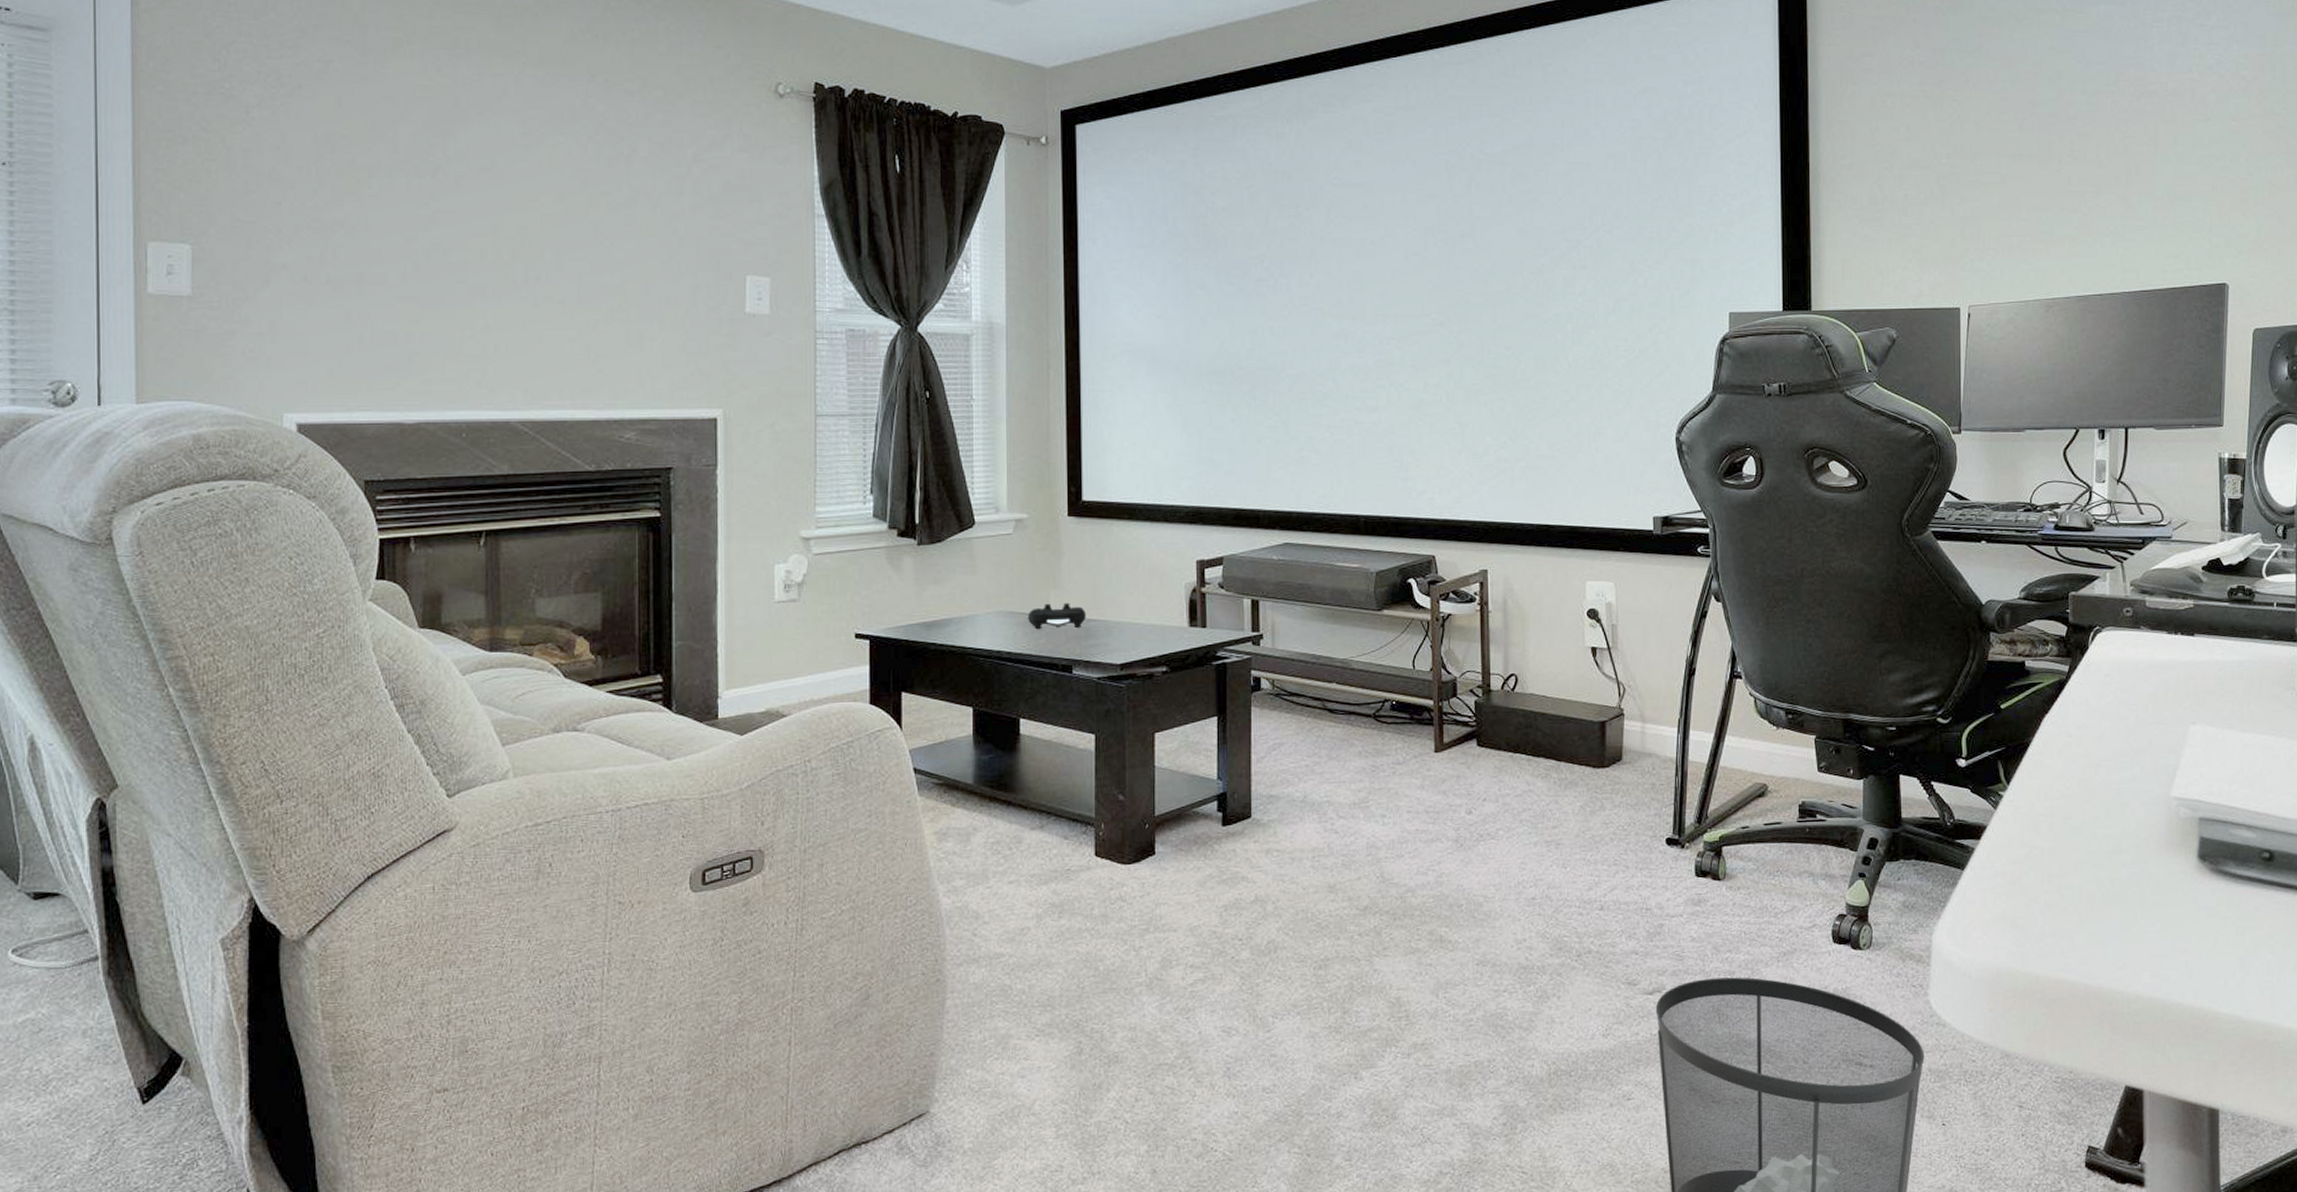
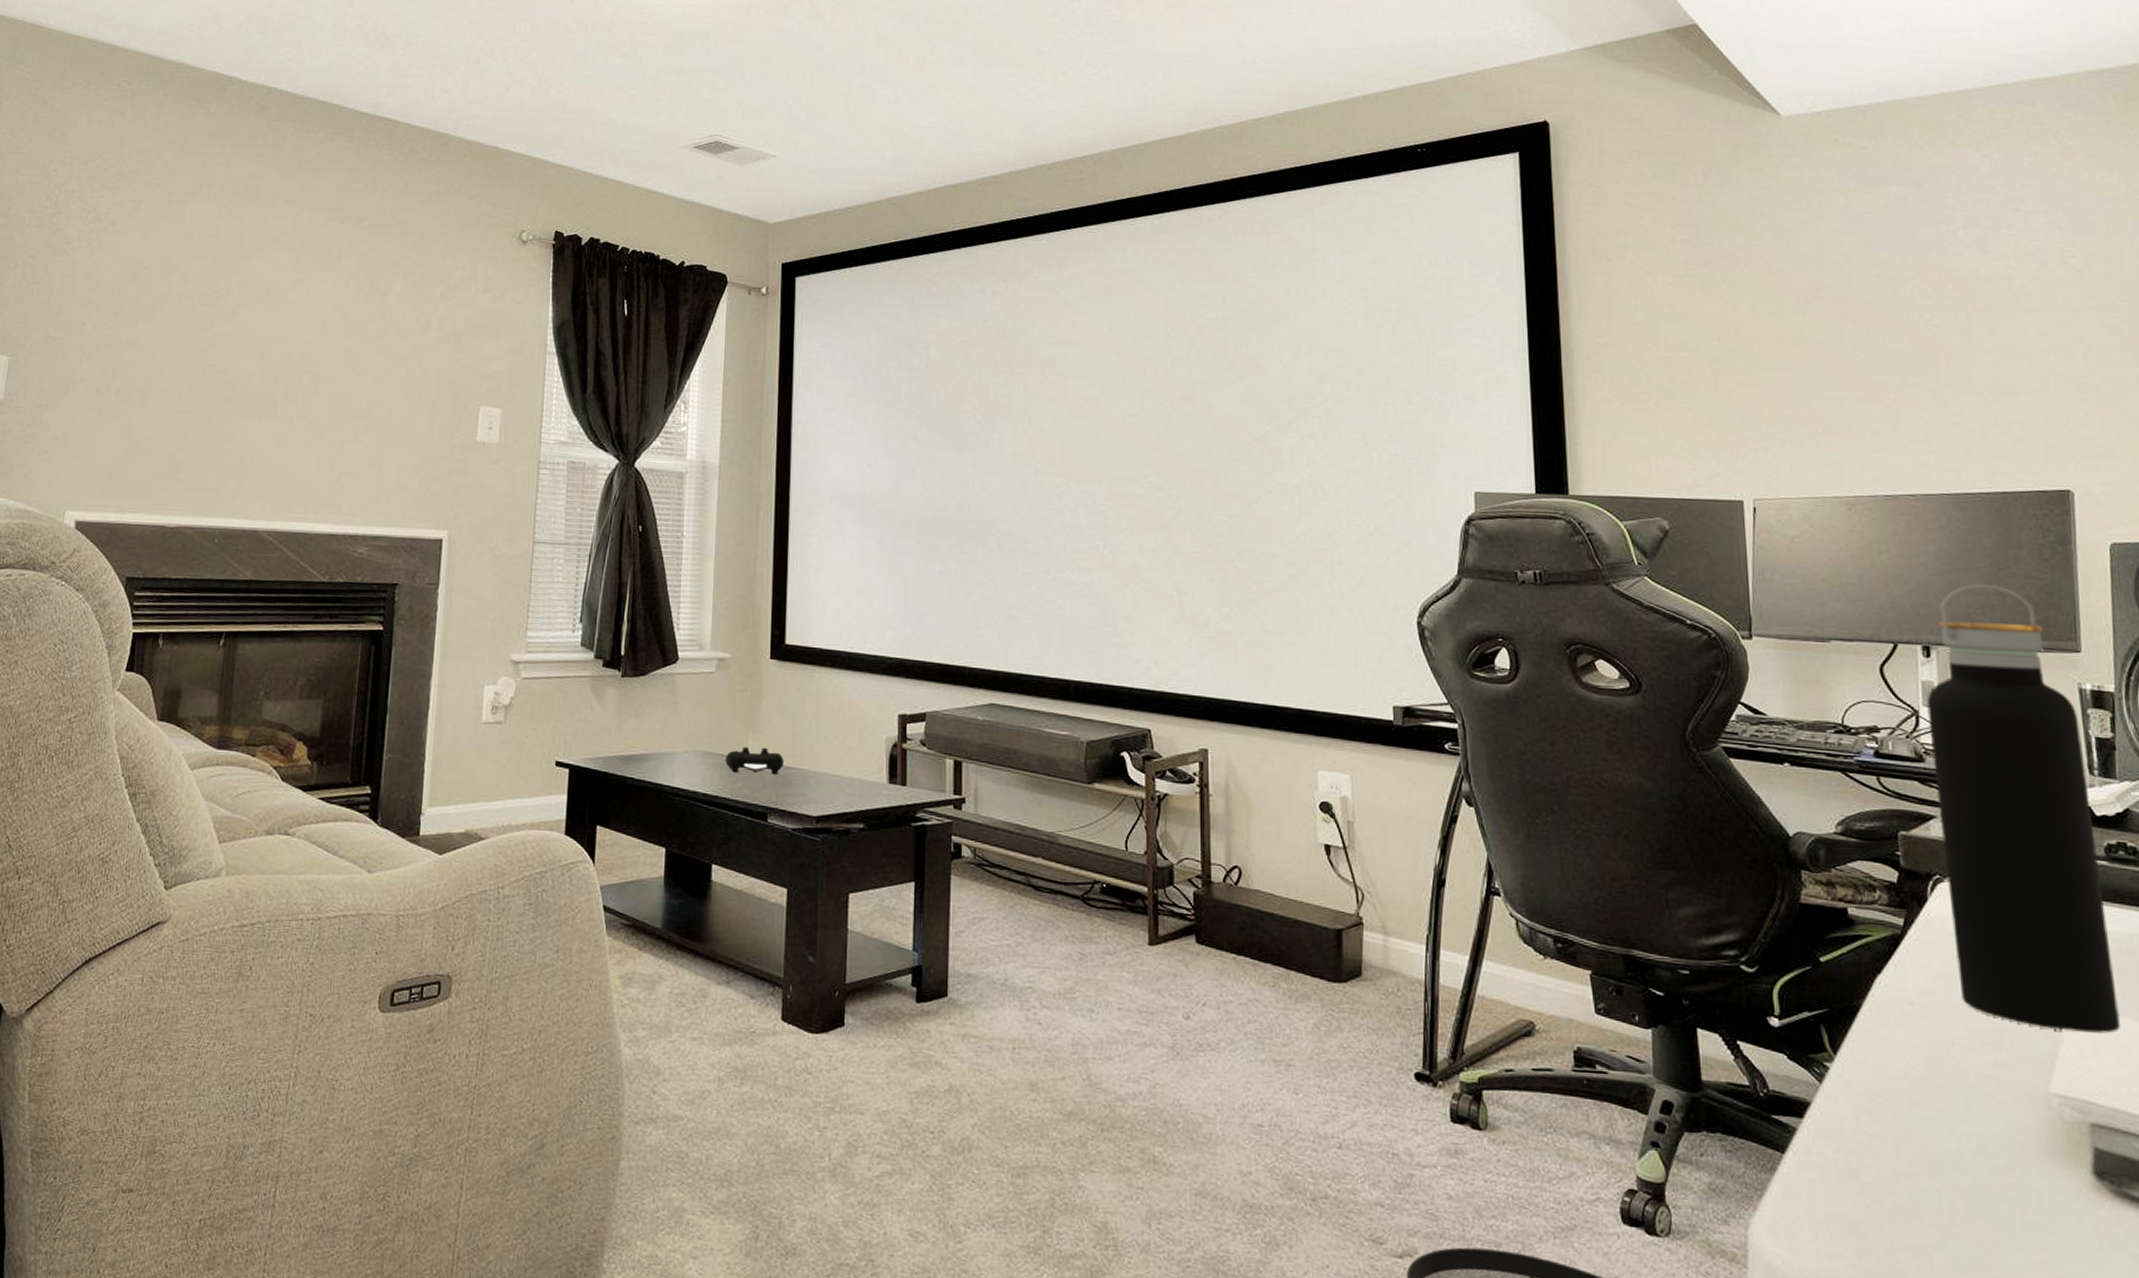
water bottle: none [2099,372,2227,746] -> present [1926,584,2120,1035]

